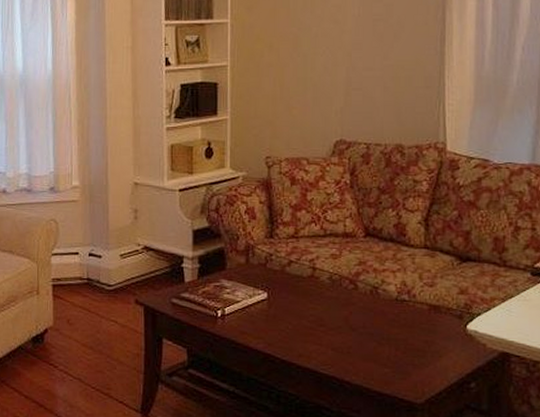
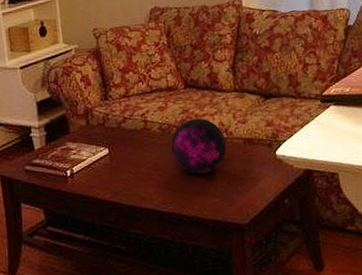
decorative orb: none [340,273,407,338] -> present [170,118,227,174]

